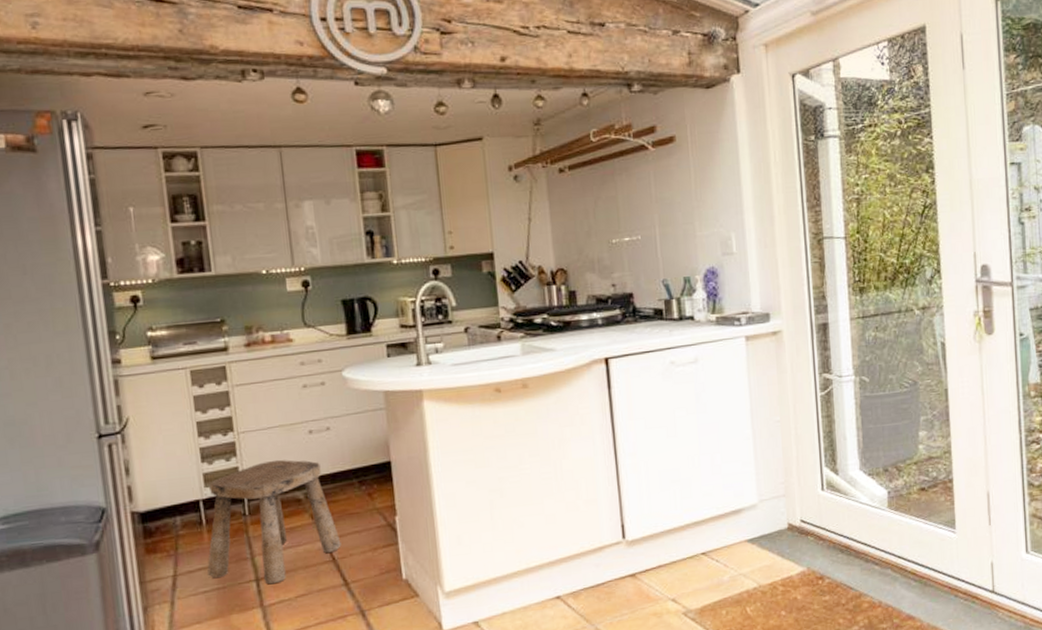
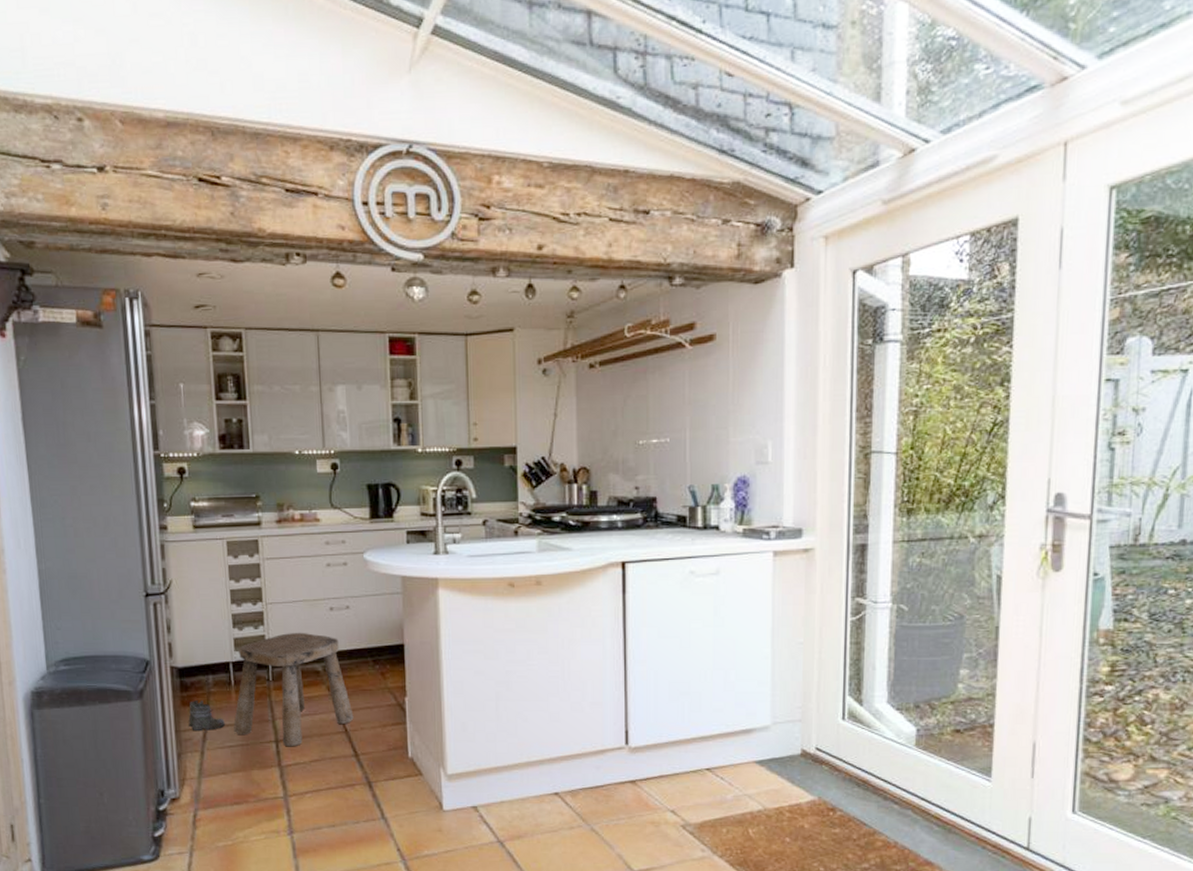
boots: none [154,545,197,581] -> present [188,700,225,733]

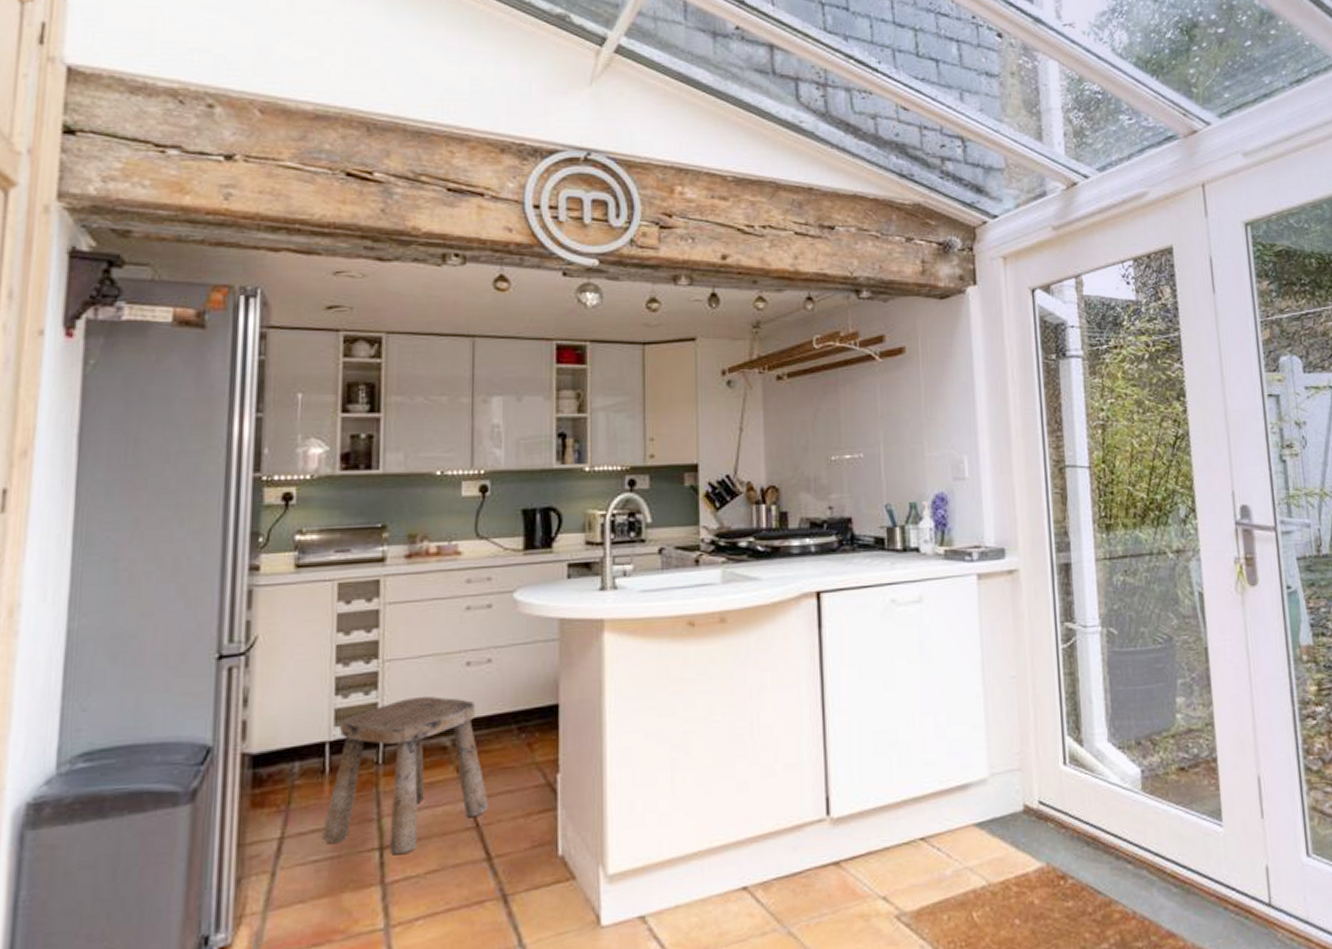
boots: present [188,700,225,733] -> none [258,798,310,845]

